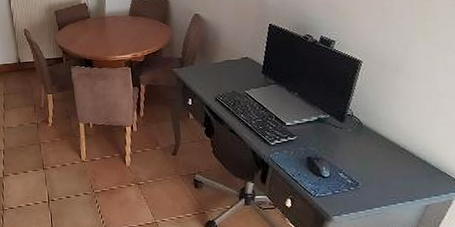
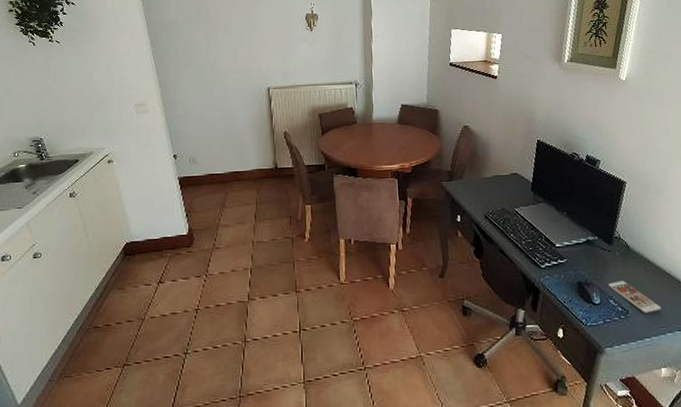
smartphone: none [338,155,393,185] -> present [608,280,661,314]

